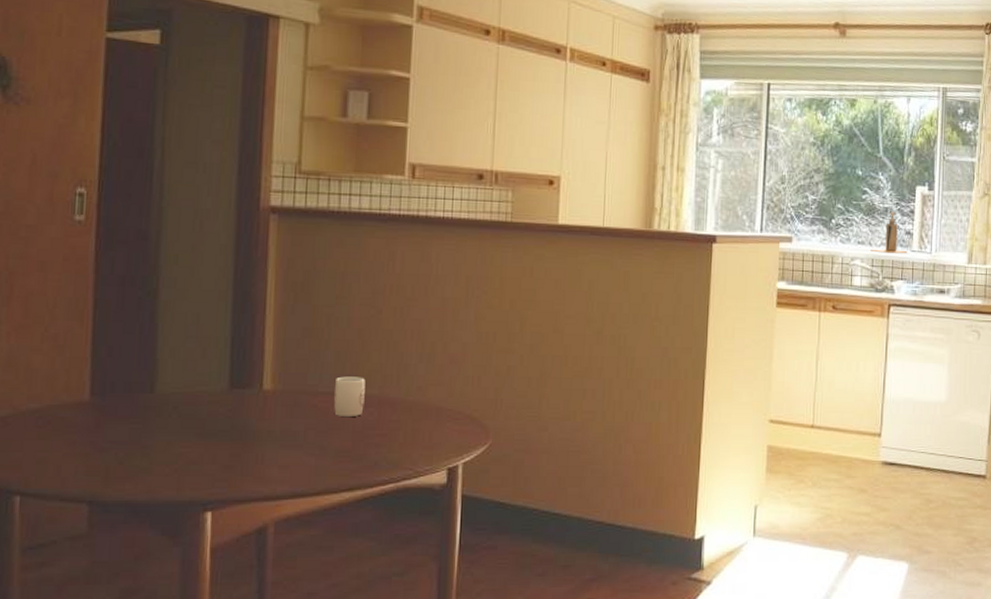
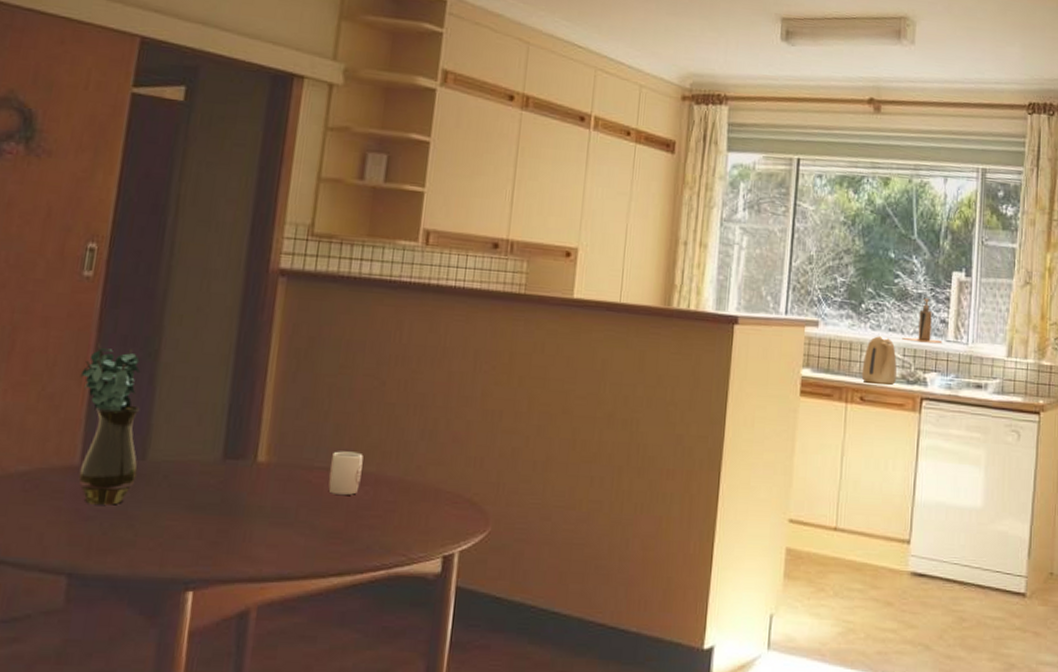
vase: none [81,283,147,436] -> present [78,342,140,505]
kettle: none [833,249,867,294] -> present [861,336,898,386]

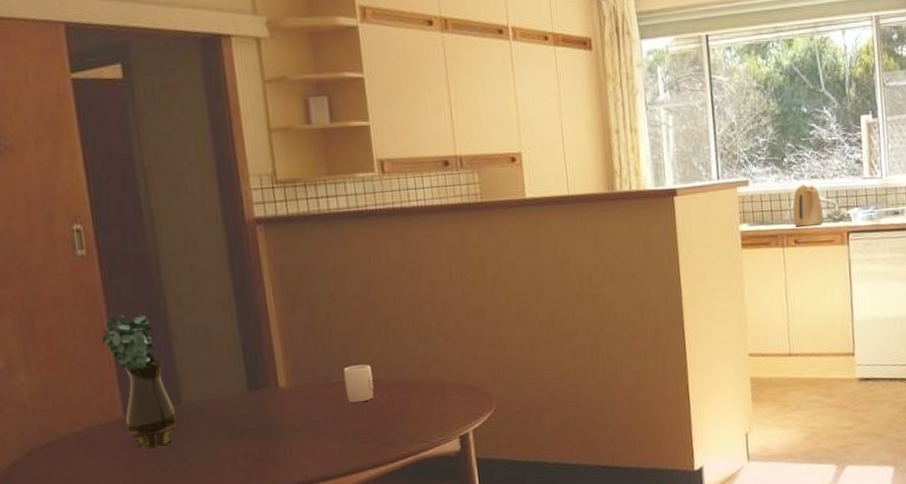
soap dispenser: present [902,297,943,344] -> none [824,143,860,185]

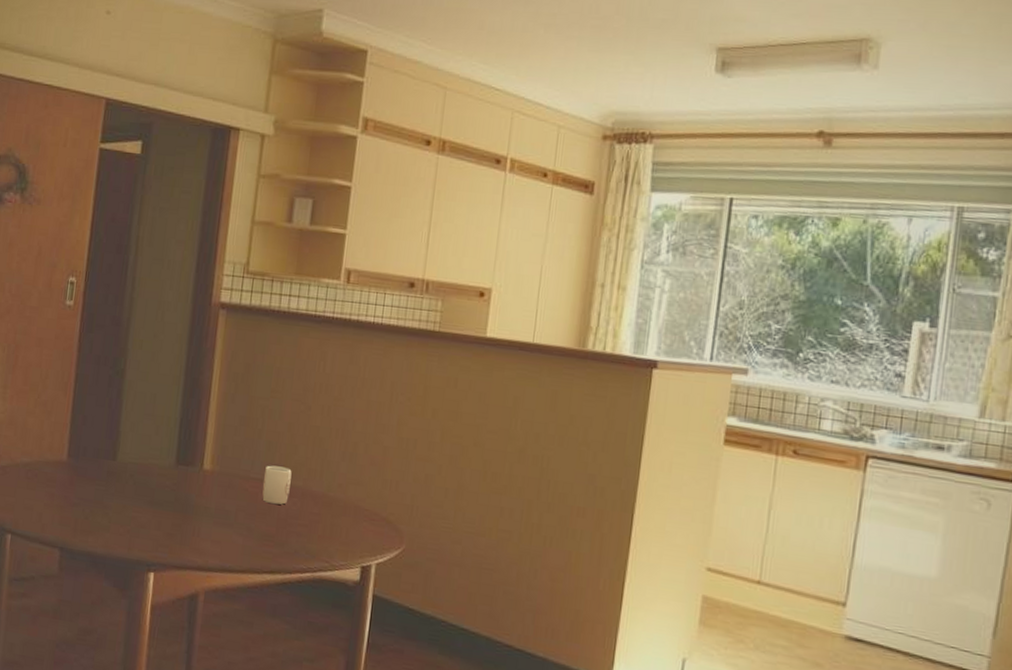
vase: present [101,311,178,449] -> none [65,360,111,496]
kettle: present [792,184,824,228] -> none [795,387,839,441]

